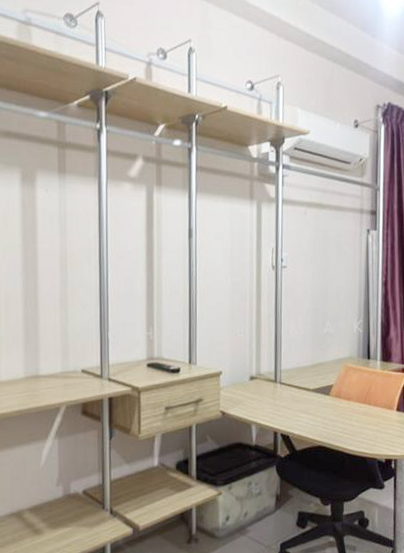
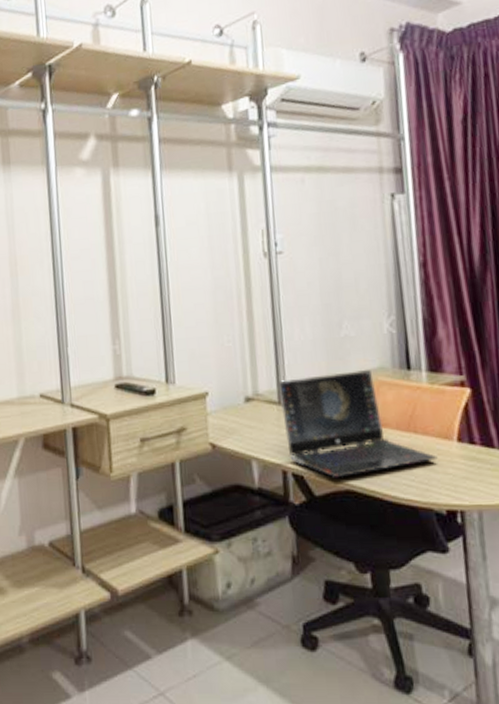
laptop computer: none [274,358,383,437] -> present [276,369,438,478]

